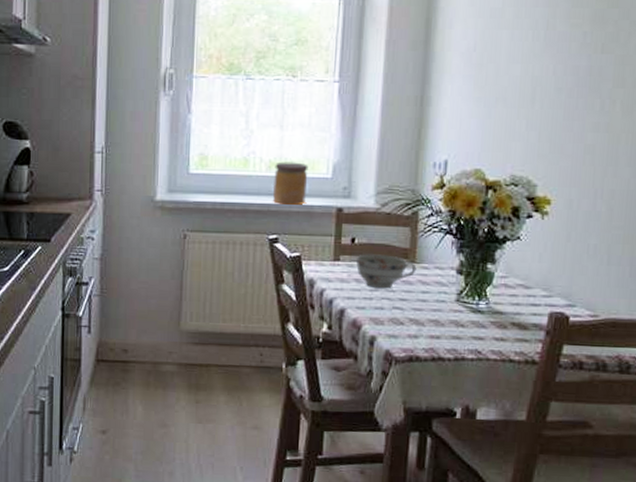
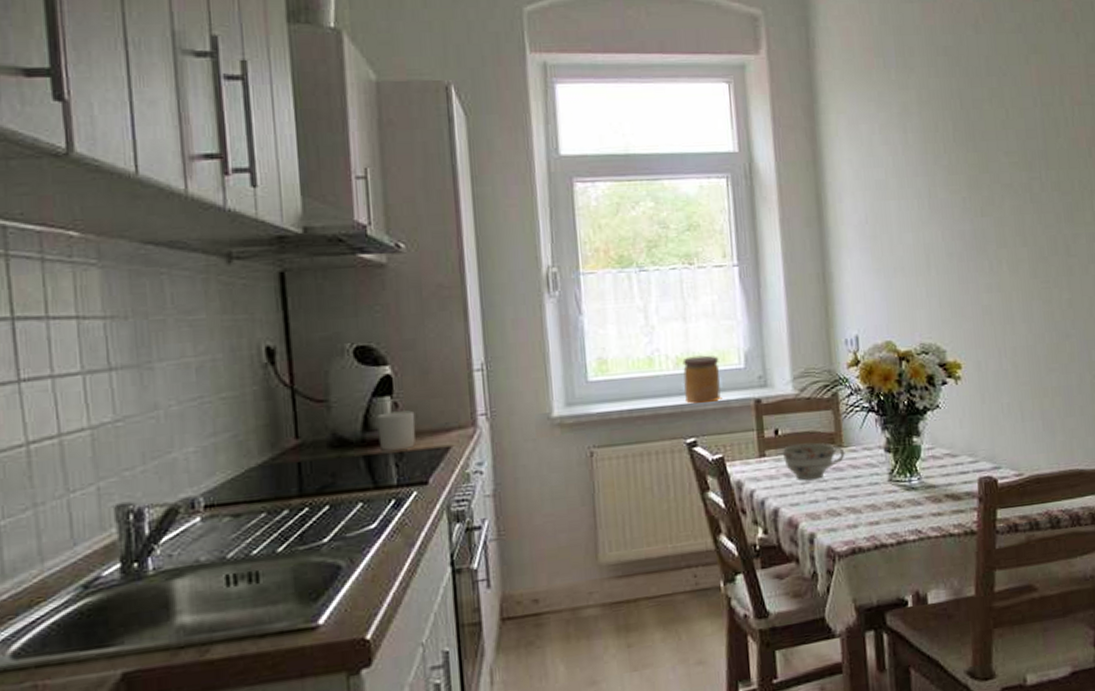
mug: none [16,179,46,212] -> present [377,410,416,452]

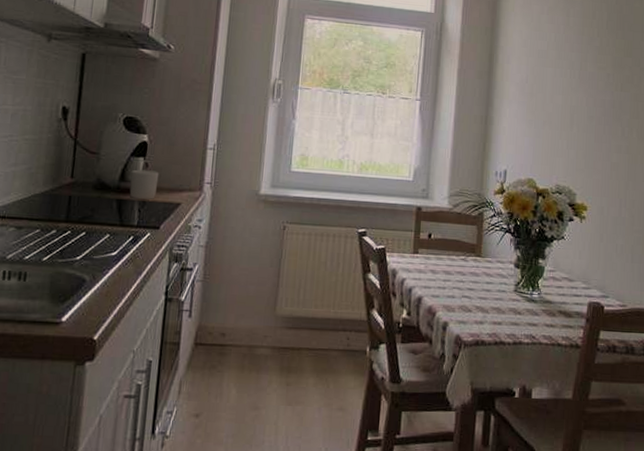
jar: present [682,355,721,404] -> none [362,165,394,204]
teacup: present [783,442,845,480] -> none [432,248,482,279]

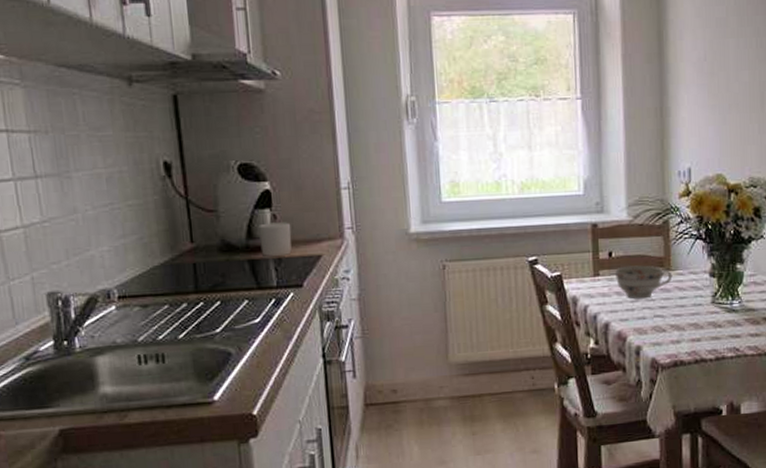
teacup: none [432,248,482,279] -> present [615,265,673,299]

